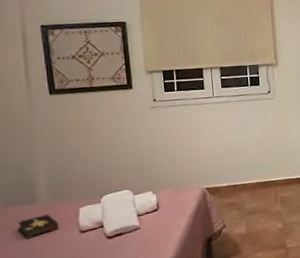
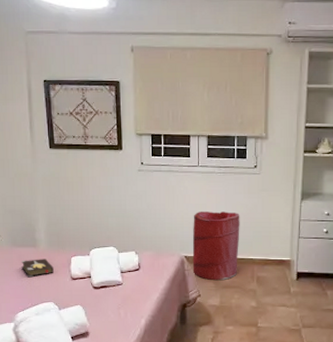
laundry hamper: none [212,137,261,209] -> present [192,212,240,281]

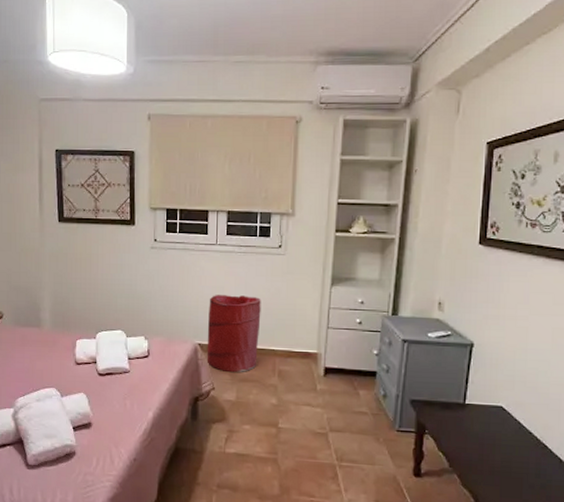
hardback book: present [21,259,54,278] -> none [24,340,57,360]

